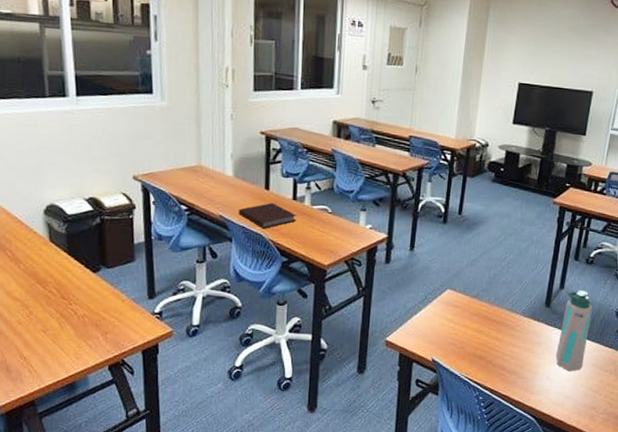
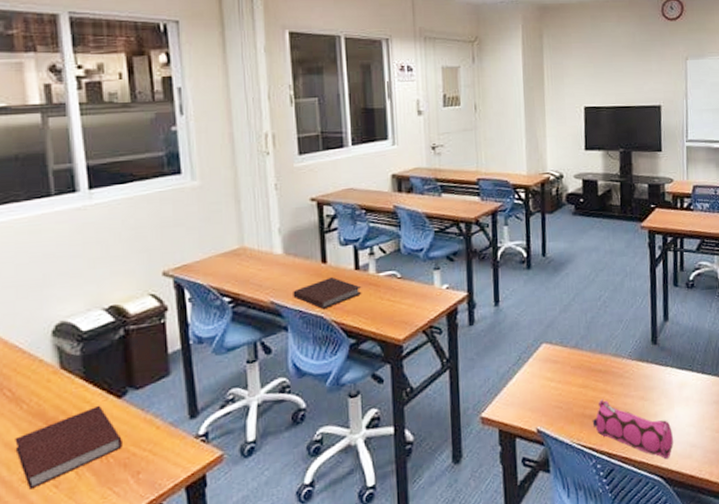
notebook: none [14,275,95,330] -> present [15,405,122,490]
pencil case: none [481,345,550,404] -> present [592,399,673,460]
water bottle: present [555,290,593,372] -> none [672,318,704,415]

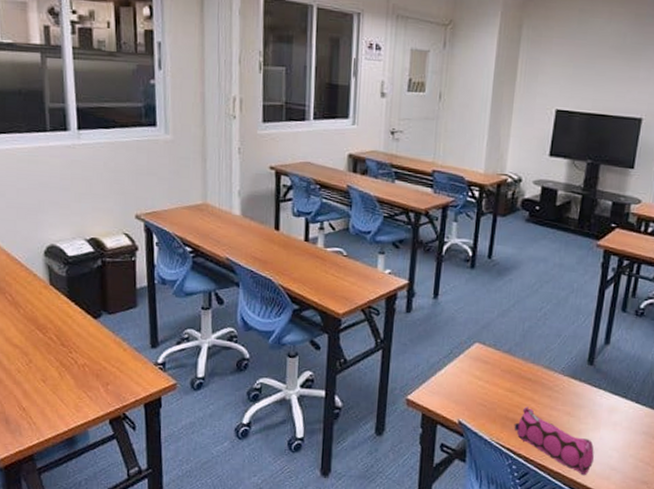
notebook: present [15,405,122,490] -> none [14,321,96,379]
notebook: present [293,276,362,309] -> none [246,244,309,273]

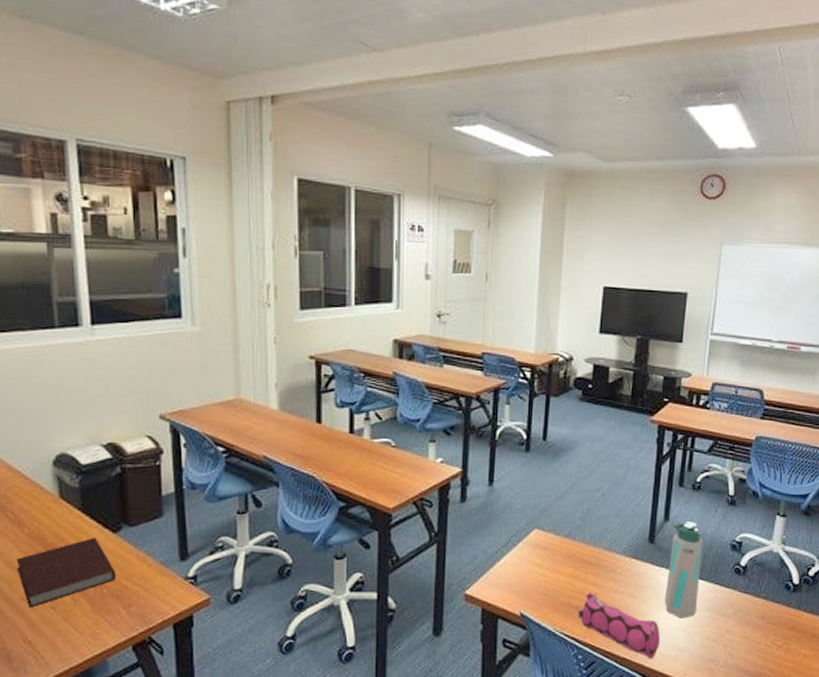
notebook: none [14,321,96,379] -> present [16,537,116,608]
water bottle: none [600,346,644,440] -> present [664,521,704,619]

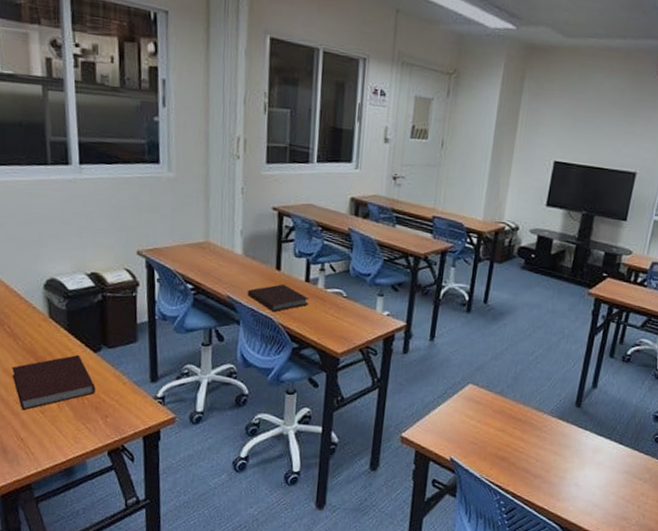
notebook: none [286,437,355,469] -> present [247,284,310,312]
pencil case: present [578,592,660,659] -> none [503,445,579,512]
water bottle: present [664,521,704,619] -> none [585,390,628,479]

